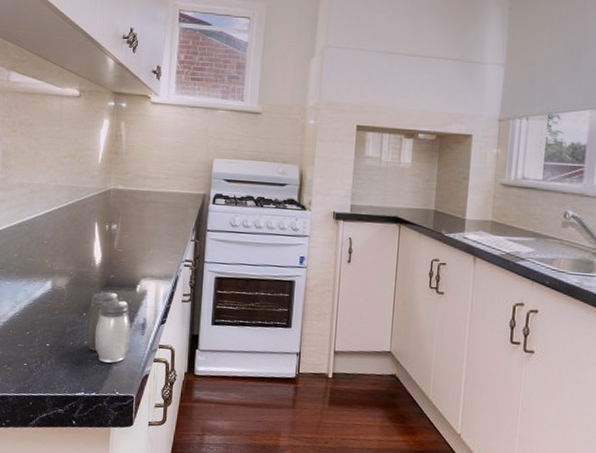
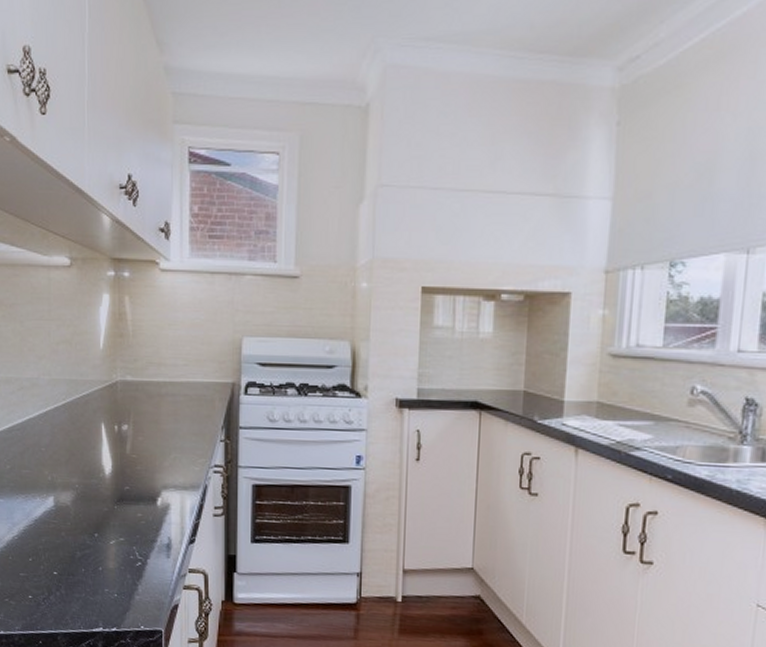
salt and pepper shaker: present [86,291,132,363] -> none [99,507,155,592]

